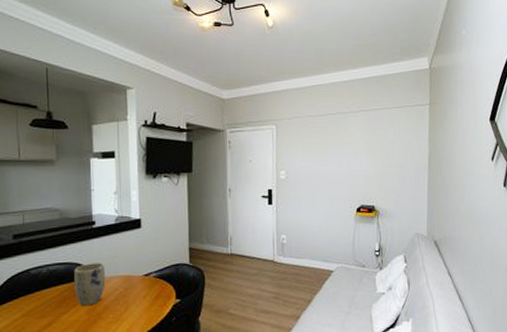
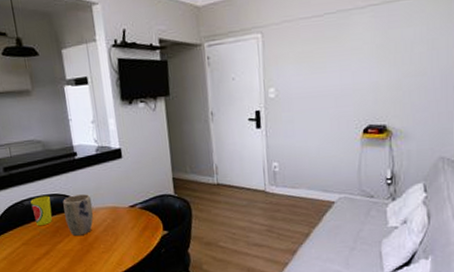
cup: none [38,264,61,296] -> present [30,195,52,226]

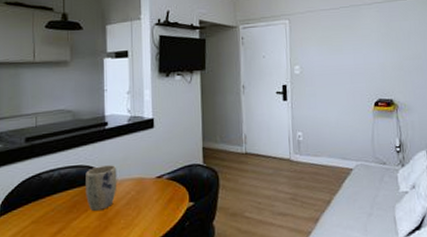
cup: present [30,195,52,226] -> none [49,167,72,201]

